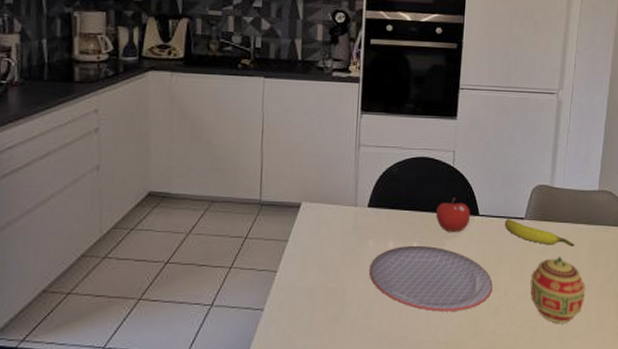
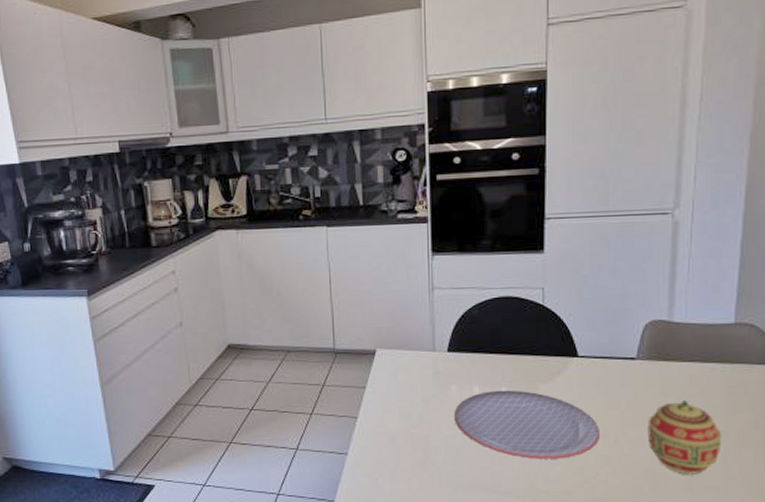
fruit: present [436,198,471,232] -> none [526,339,568,375]
banana: present [504,219,575,247] -> none [610,359,705,389]

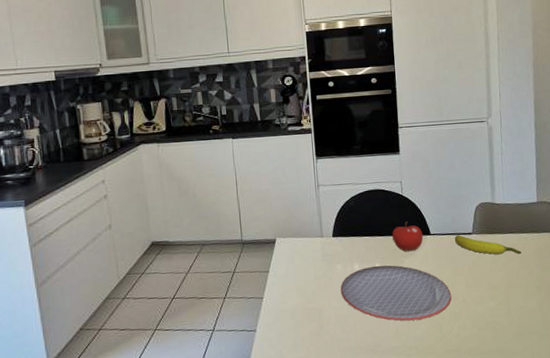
fruit: none [526,339,568,375] -> present [392,221,424,251]
banana: none [610,359,705,389] -> present [454,235,522,255]
decorative egg: present [647,400,722,474] -> none [485,264,538,323]

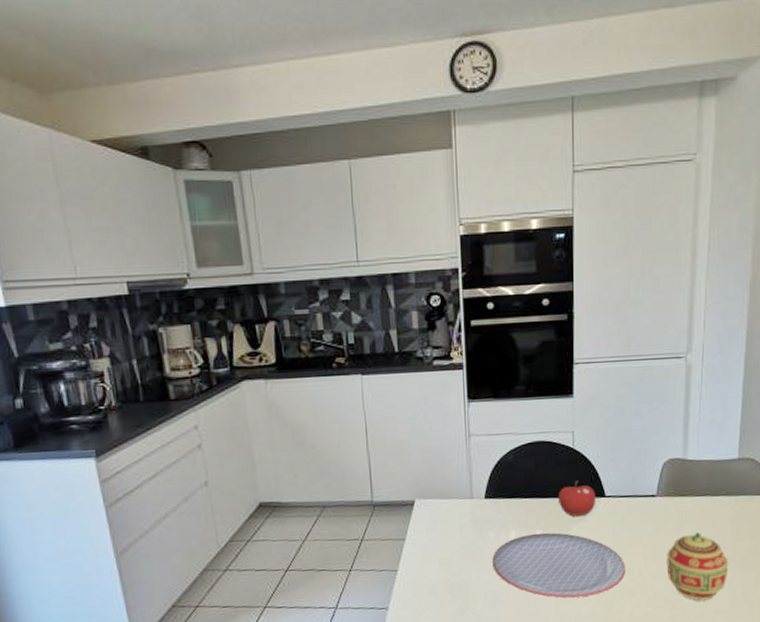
banana: present [454,235,522,255] -> none [634,497,714,522]
decorative egg: none [485,264,538,323] -> present [667,532,729,601]

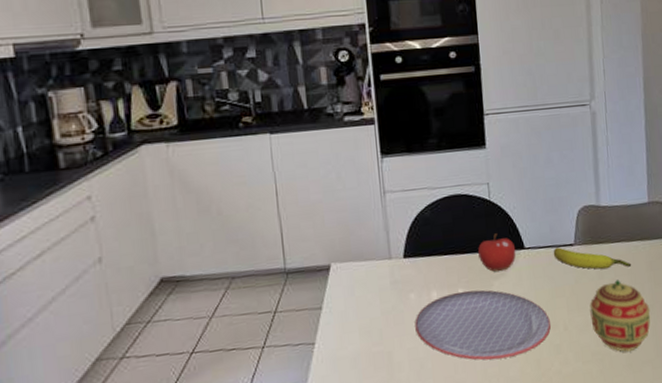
banana: none [634,497,714,522] -> present [553,247,632,270]

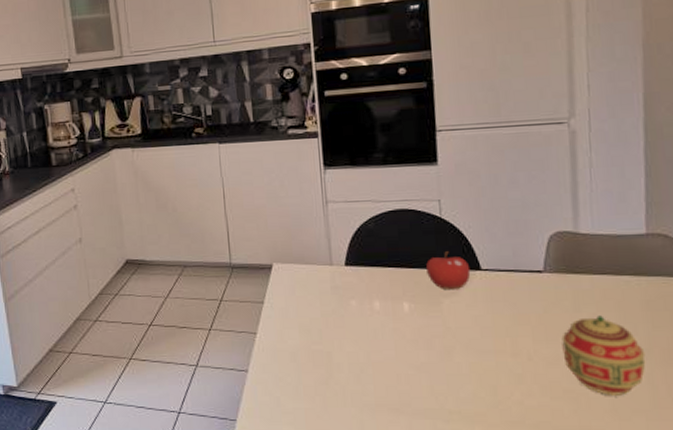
plate: present [415,289,551,361] -> none [355,304,511,378]
banana: present [553,247,632,270] -> none [516,272,621,303]

